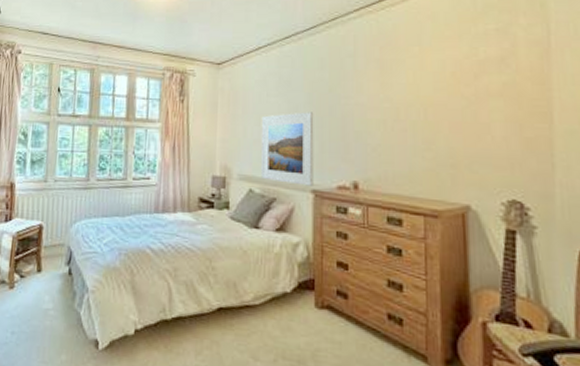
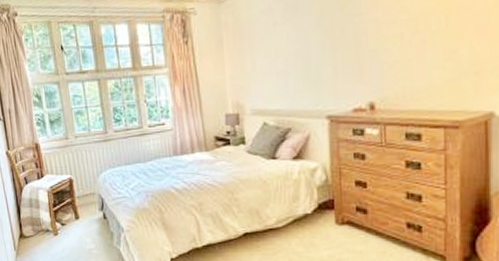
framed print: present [260,112,314,186] -> none [269,36,328,113]

